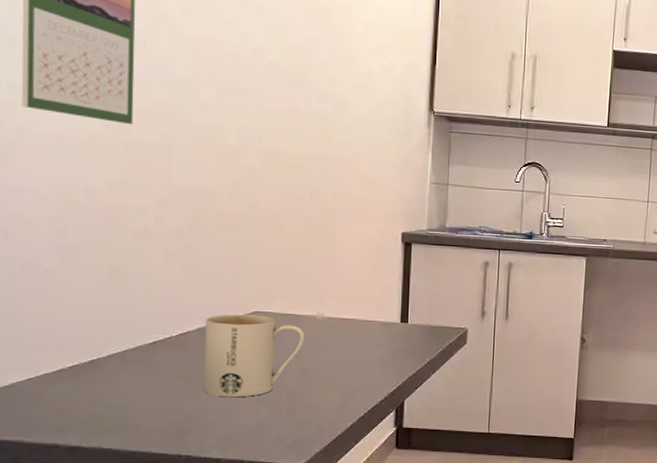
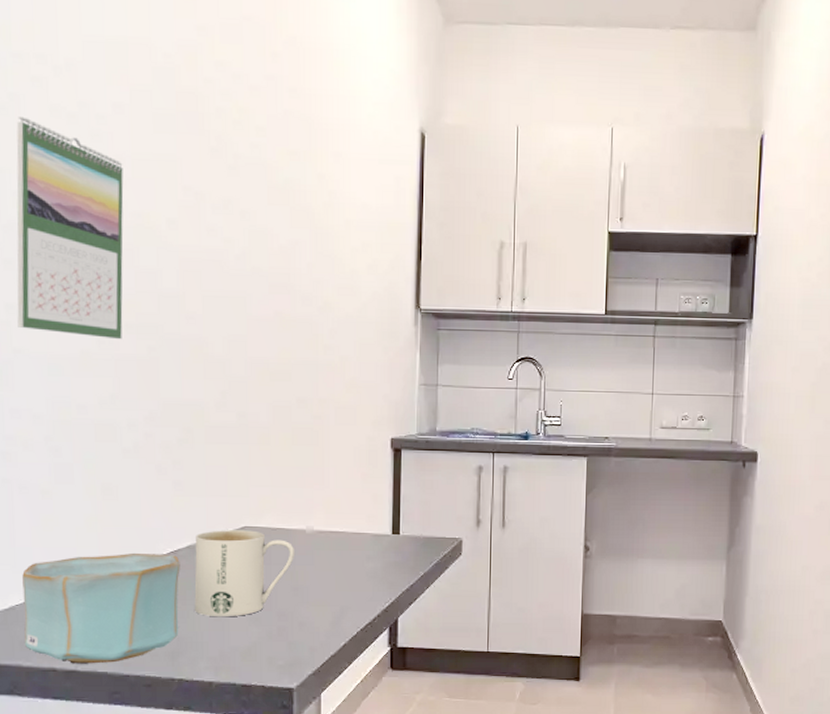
bowl: none [24,333,190,441] -> present [22,552,180,664]

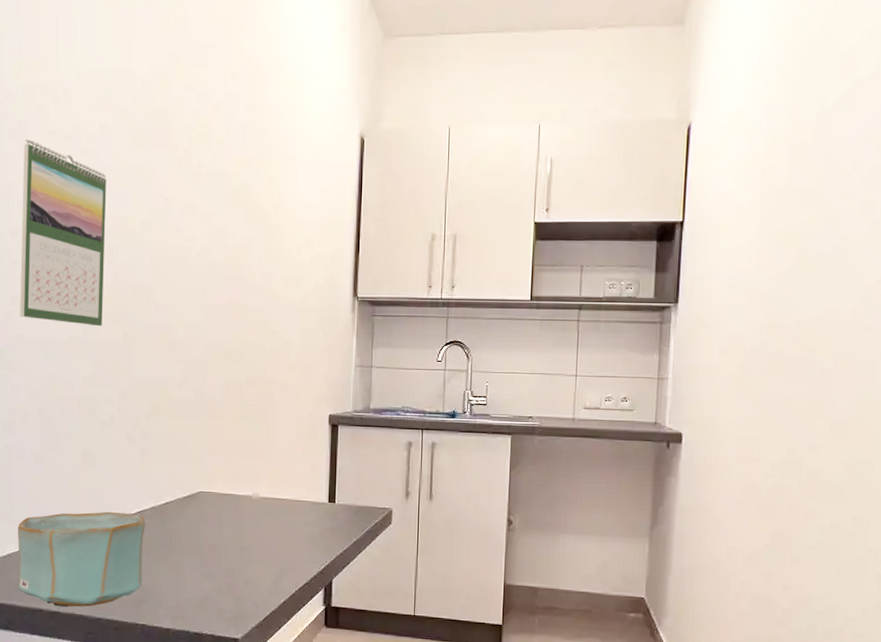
mug: present [194,530,295,617] -> none [156,494,243,572]

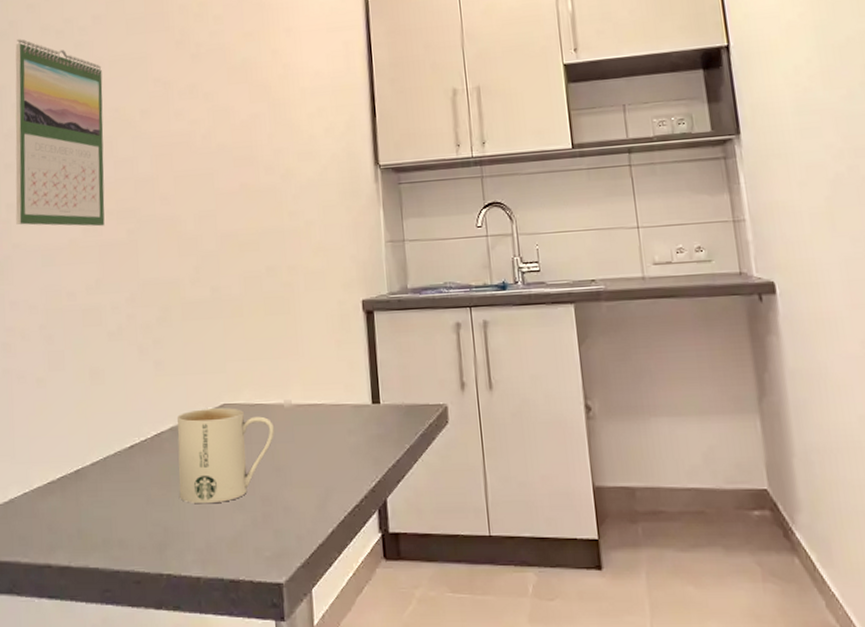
bowl: present [17,511,145,607] -> none [20,437,165,559]
mug: none [156,494,243,572] -> present [176,408,275,504]

